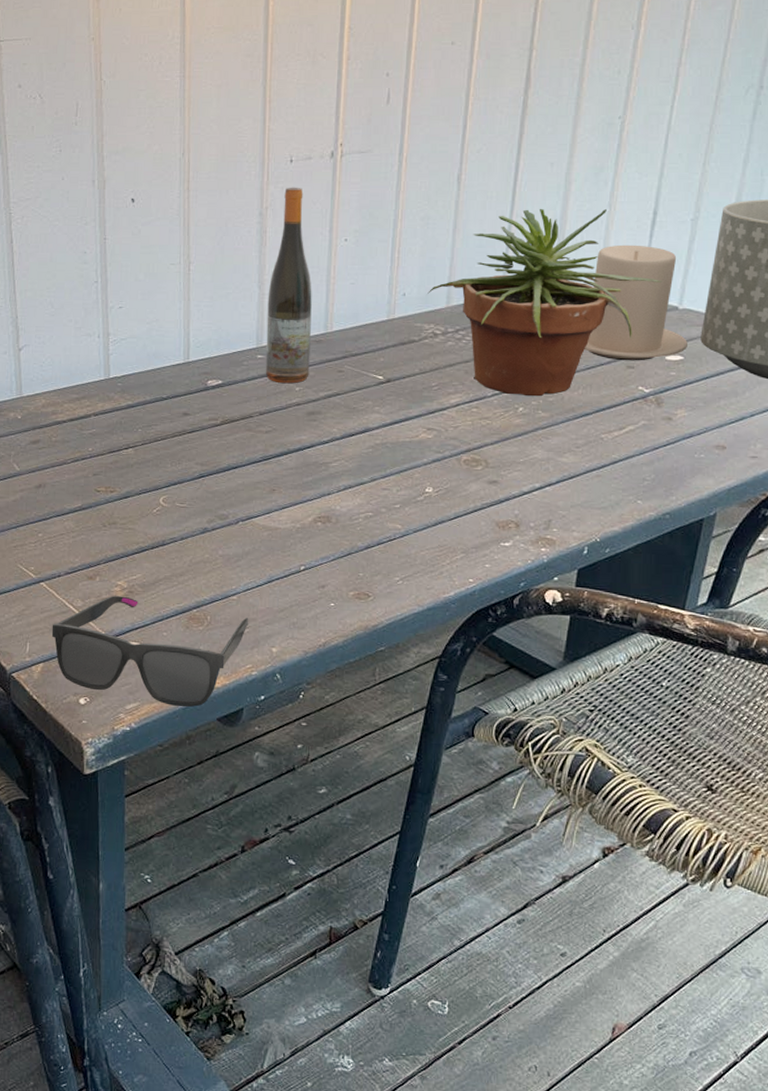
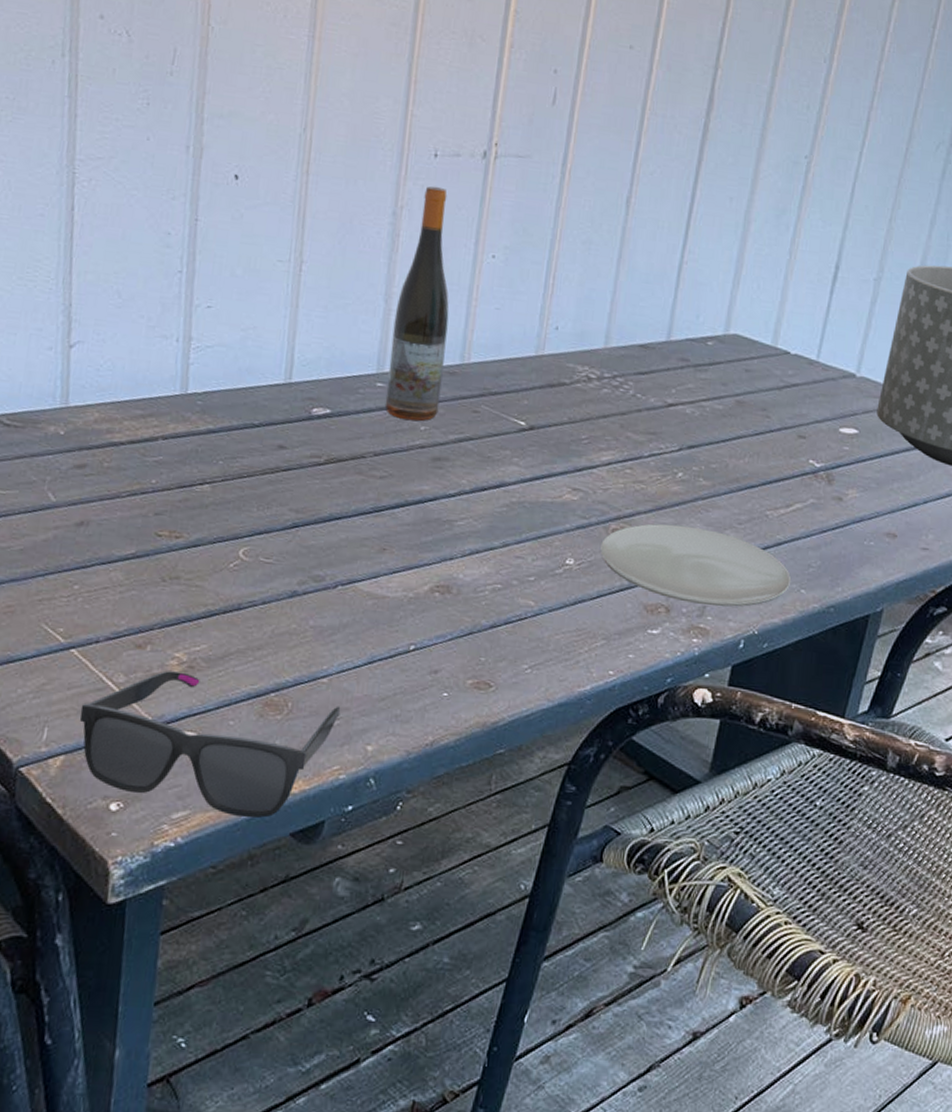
potted plant: present [428,208,663,397] -> none [584,246,841,462]
plate: none [454,452,628,520] -> present [599,524,792,607]
candle: present [584,244,687,361] -> none [753,298,863,431]

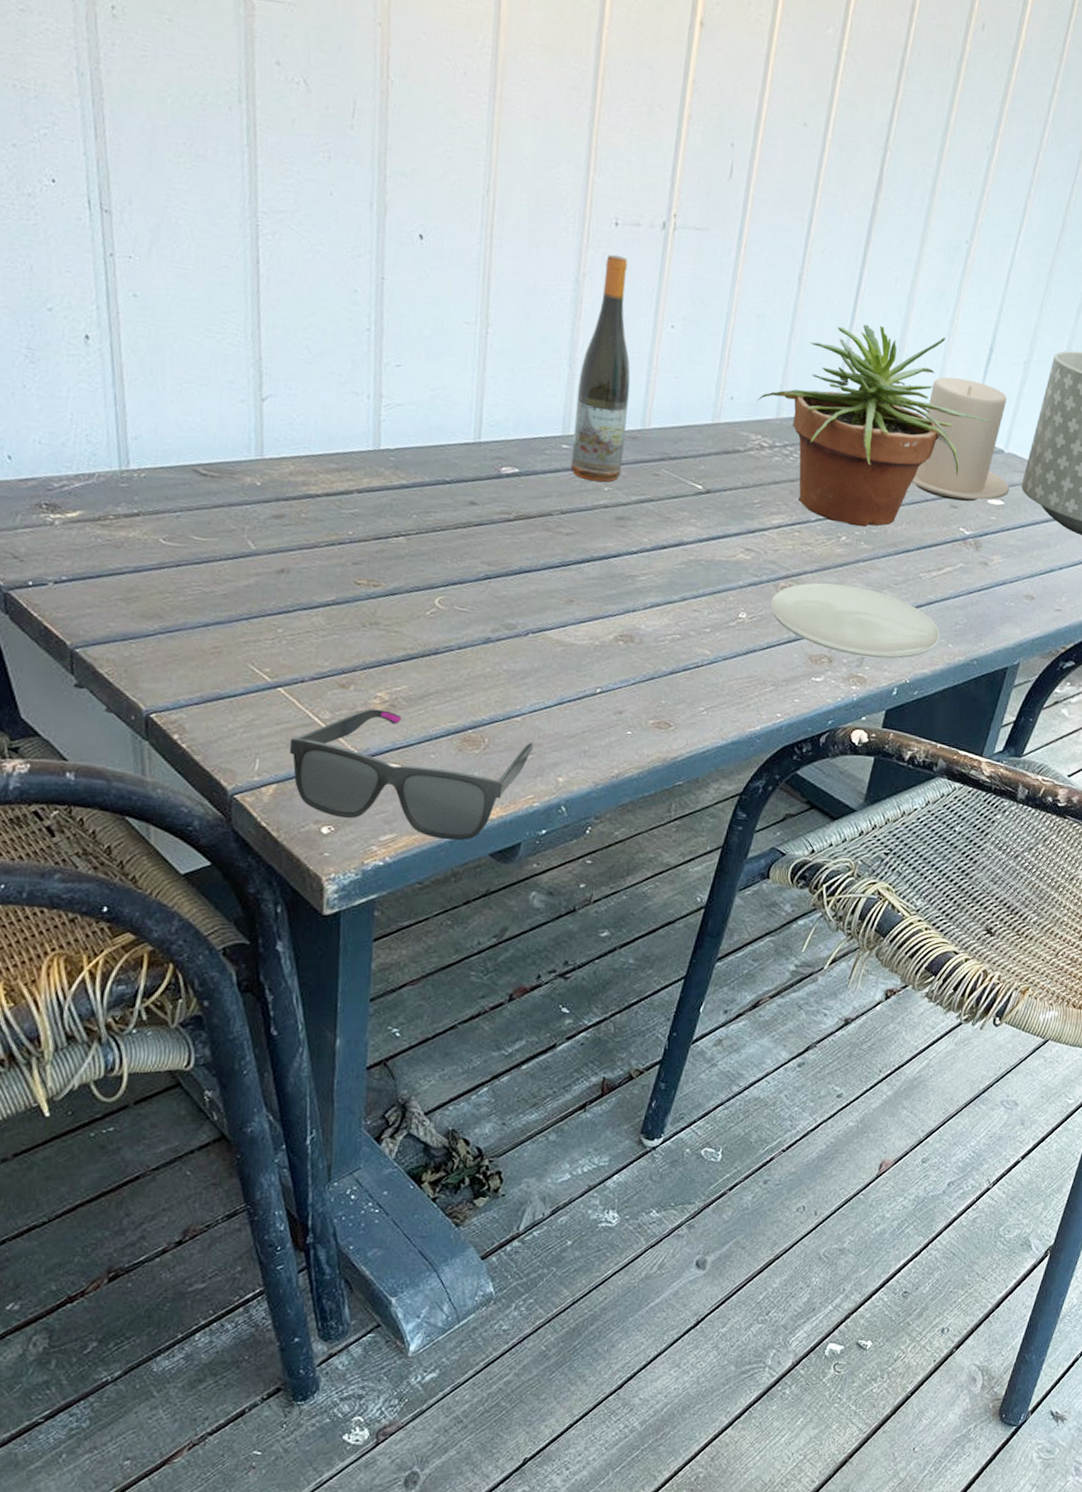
potted plant: none [584,246,841,462] -> present [757,324,992,527]
candle: none [753,298,863,431] -> present [911,377,1009,502]

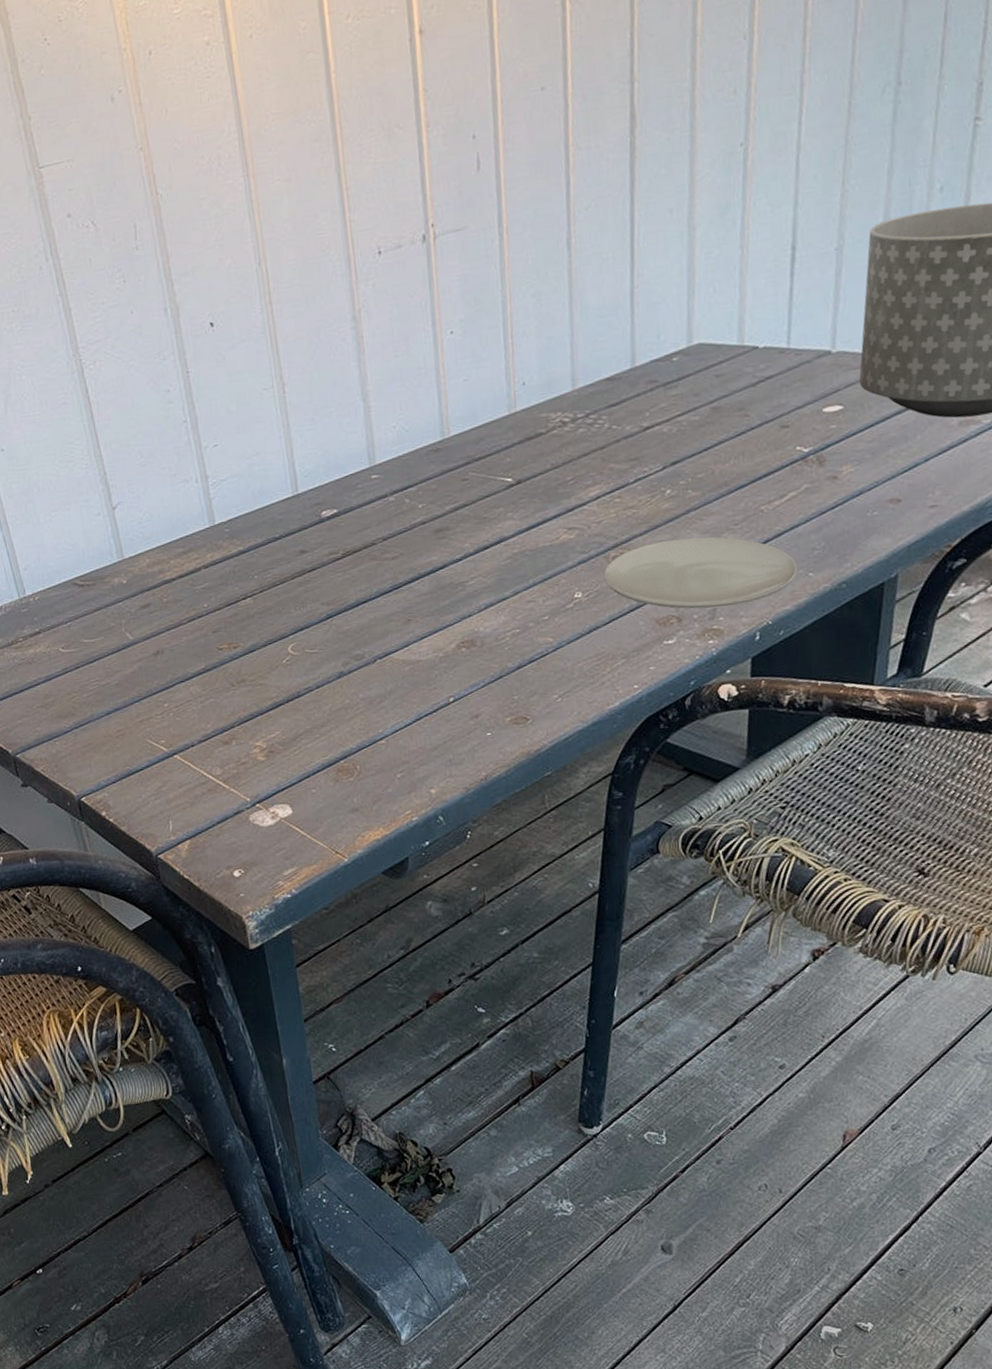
sunglasses: present [289,708,534,841] -> none [192,757,402,866]
wine bottle: present [570,254,631,483] -> none [374,281,431,503]
potted plant: present [757,324,992,527] -> none [550,251,810,477]
candle: present [911,377,1009,502] -> none [730,286,846,421]

